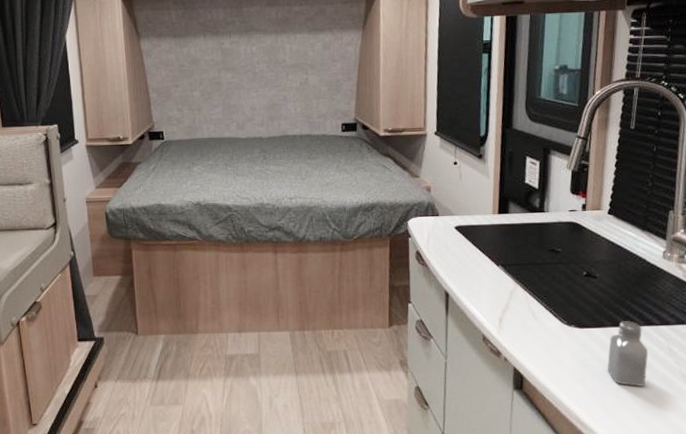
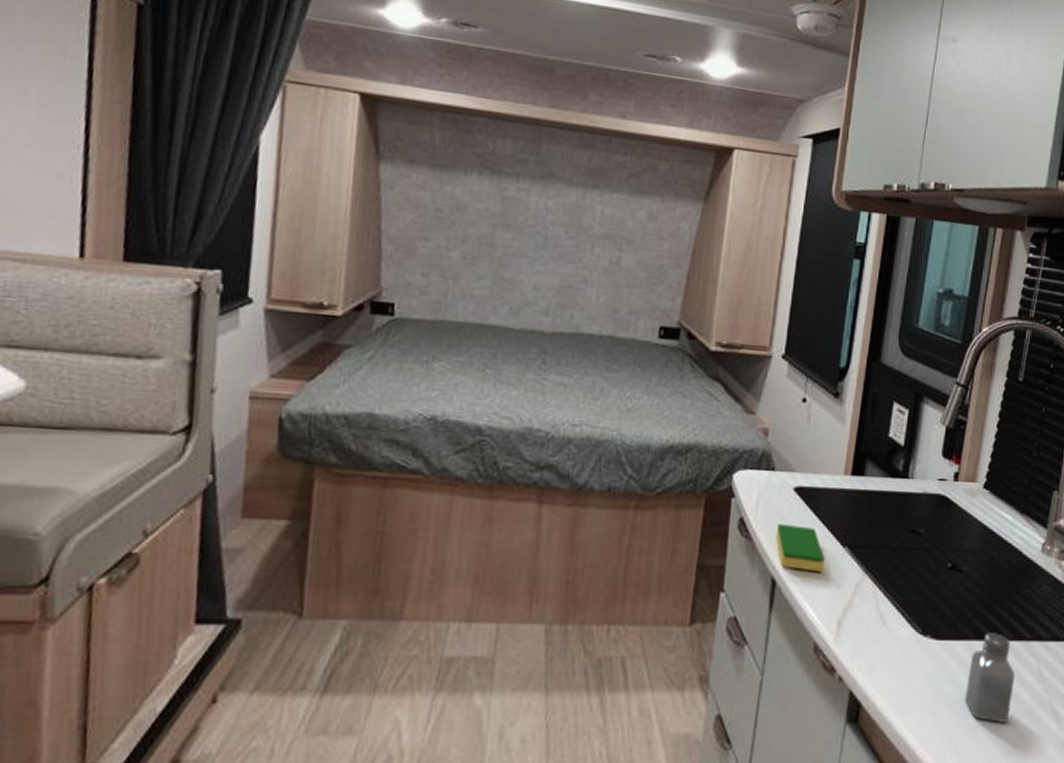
dish sponge: none [444,253,484,285] -> present [776,523,824,572]

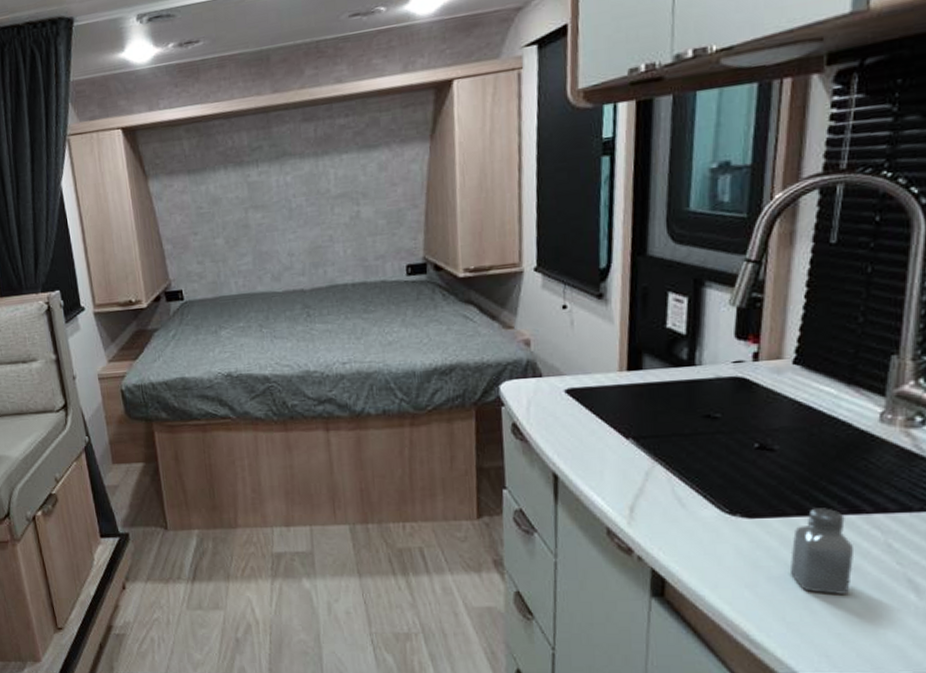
dish sponge: present [776,523,824,572] -> none [551,424,608,464]

